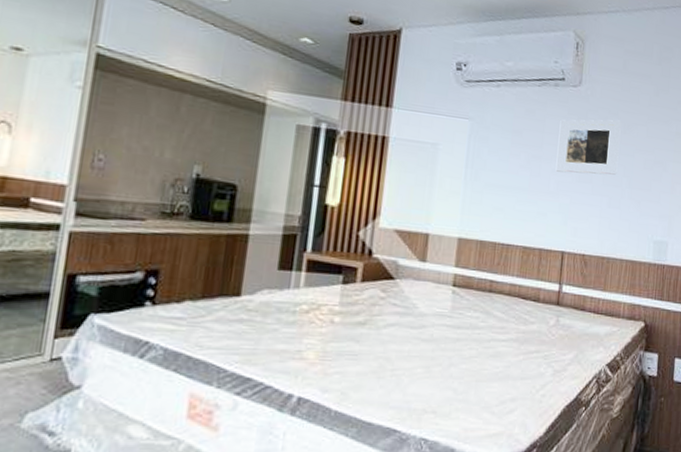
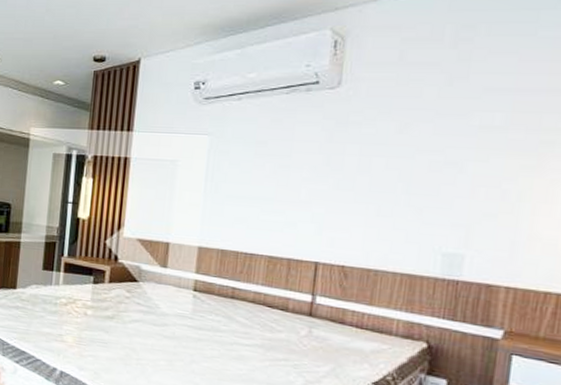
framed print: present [555,119,622,175] -> none [307,119,396,181]

